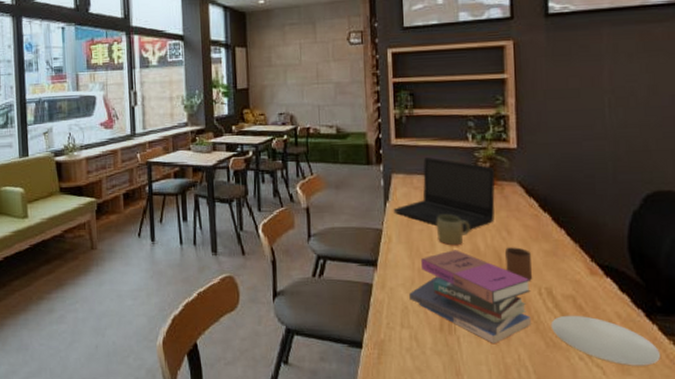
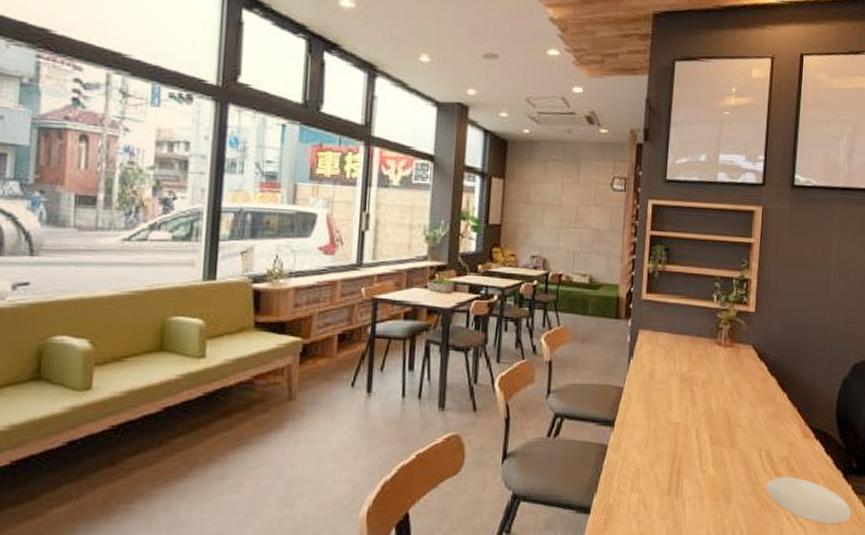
laptop: present [393,156,496,231] -> none [636,314,734,392]
books: present [409,250,531,345] -> none [642,411,753,507]
mug: present [436,214,470,246] -> none [675,375,706,407]
cup: present [504,247,532,280] -> none [733,409,756,442]

